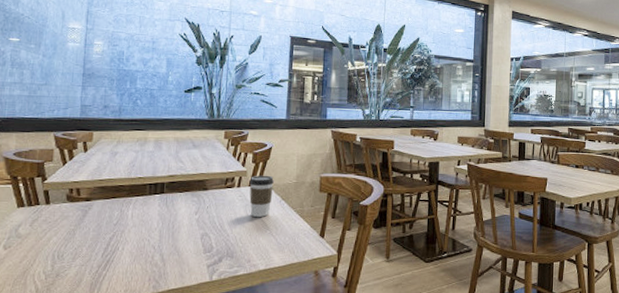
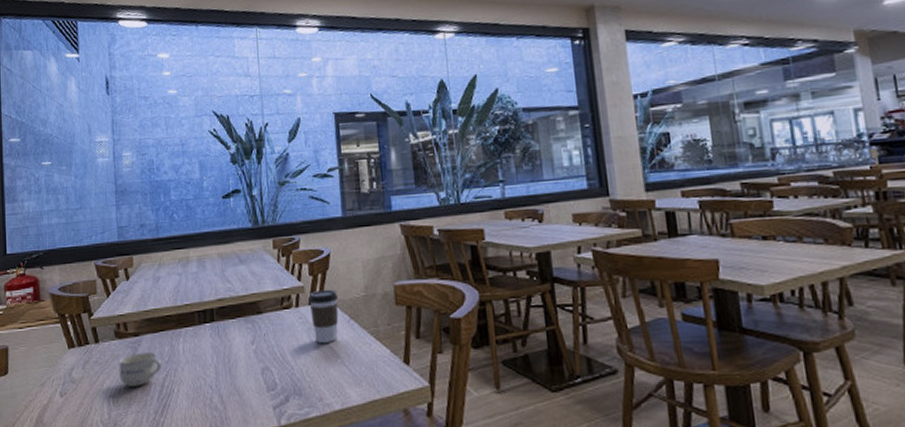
cup: none [66,215,110,244] -> present [118,352,162,387]

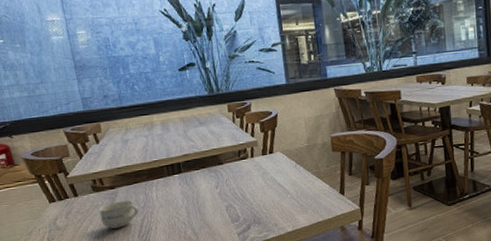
coffee cup: present [309,289,339,343] -> none [261,142,287,184]

